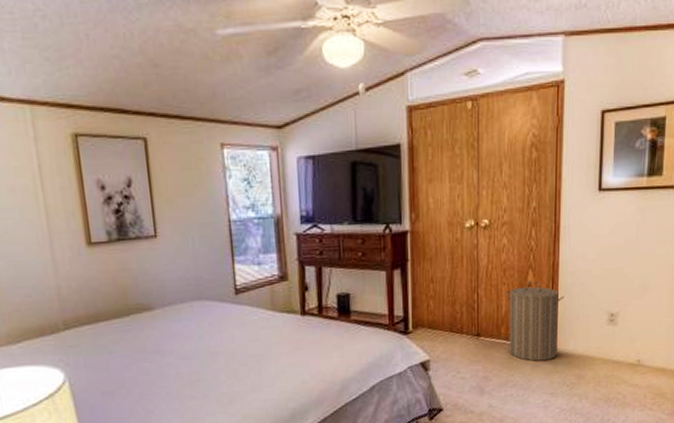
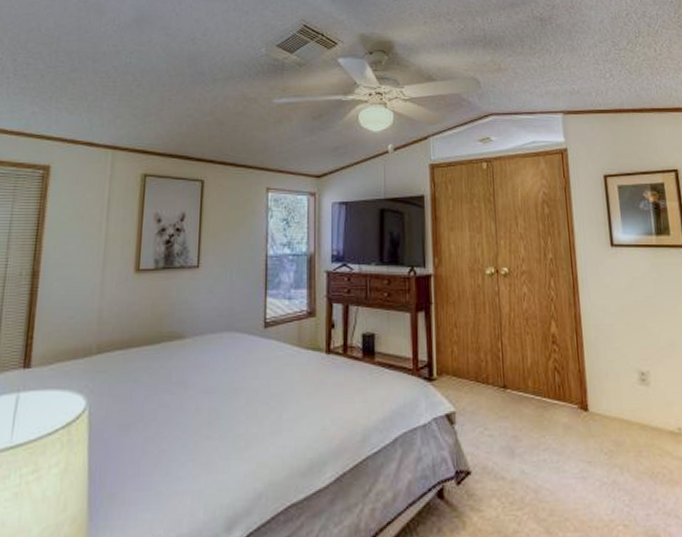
laundry hamper: present [505,281,564,362] -> none [529,332,590,422]

